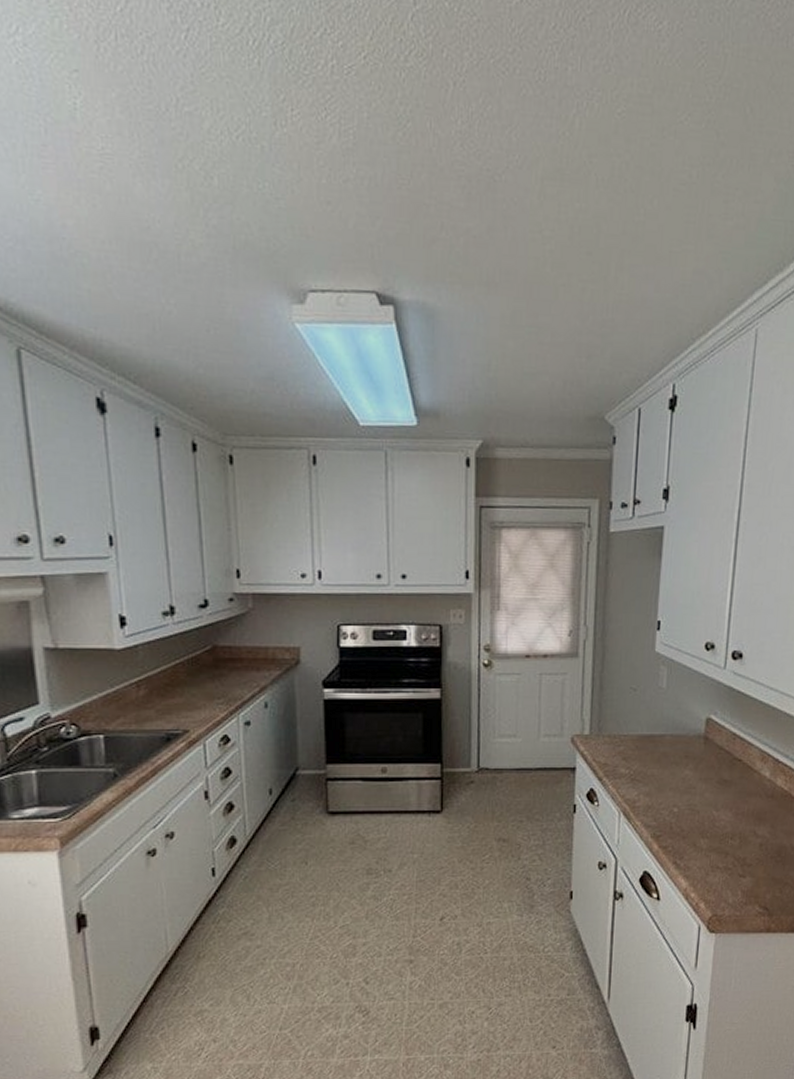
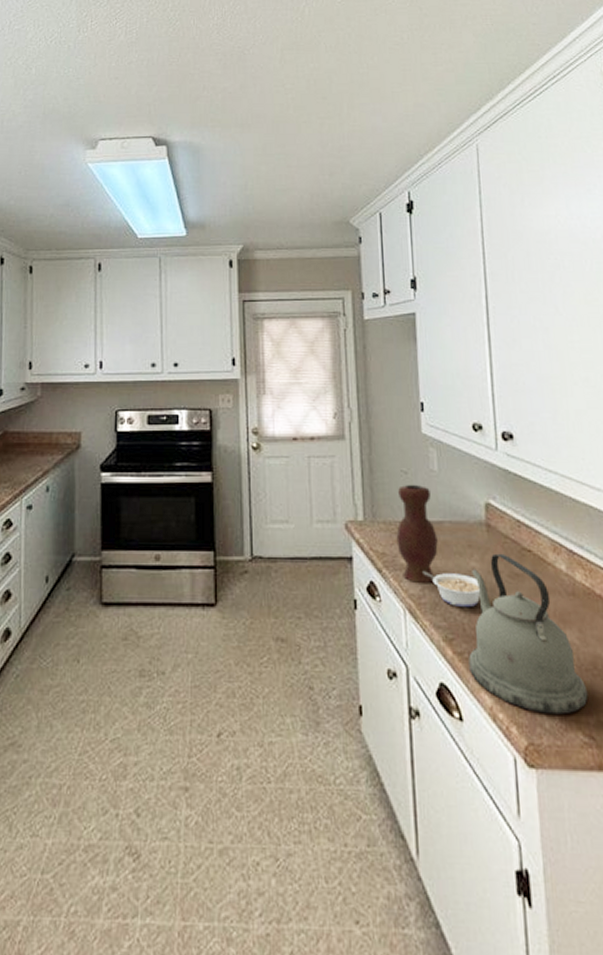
vase: none [619,700,658,789] -> present [396,484,438,583]
legume: none [640,779,690,810] -> present [423,571,480,608]
kettle: none [671,762,770,892] -> present [468,553,588,715]

